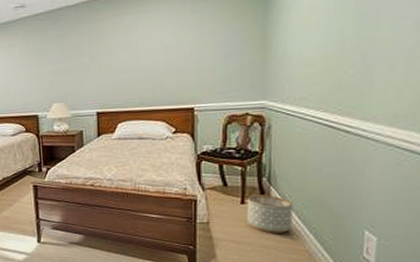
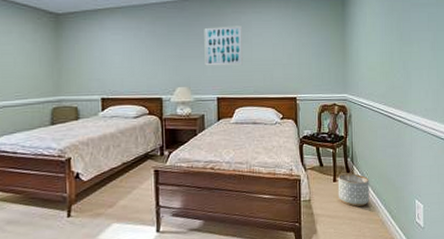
wall art: none [80,30,126,79] -> present [204,26,243,66]

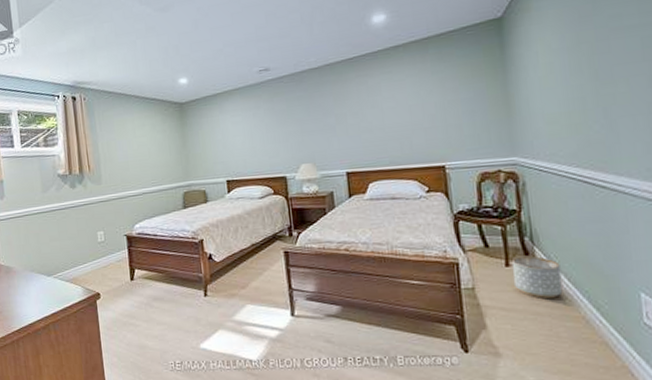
wall art: present [204,26,243,66] -> none [325,90,374,139]

